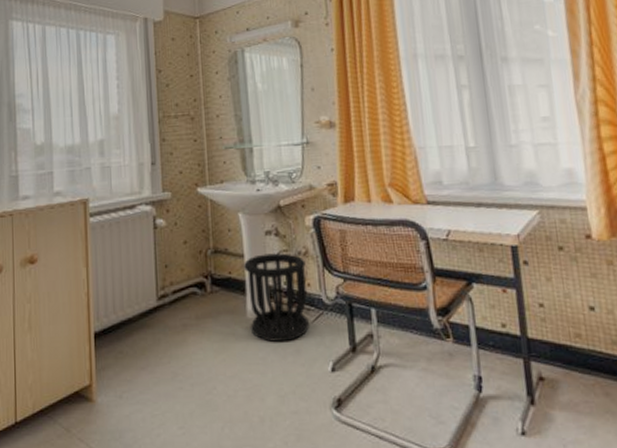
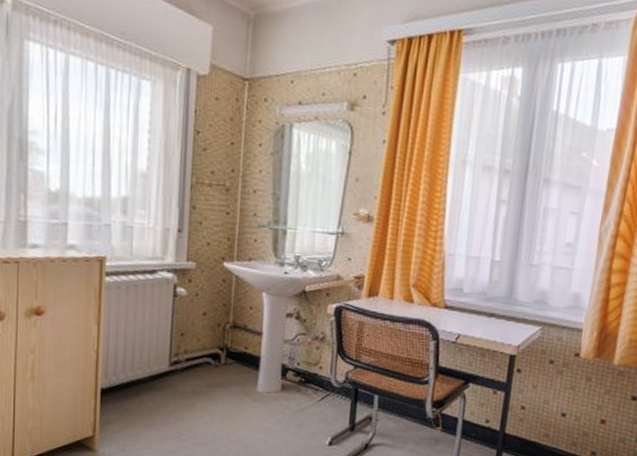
wastebasket: present [243,253,309,342] -> none [258,334,321,415]

